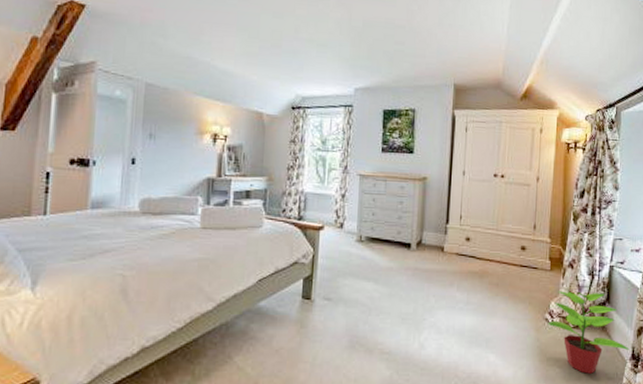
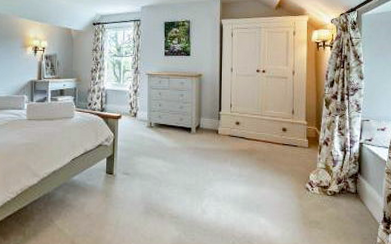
potted plant: present [548,286,629,374] -> none [309,160,381,234]

